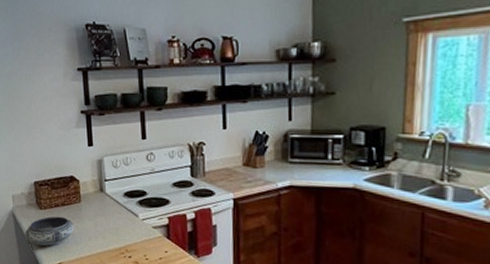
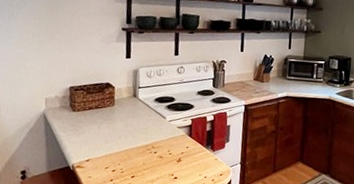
bowl: present [25,216,74,246] -> none [55,117,106,144]

